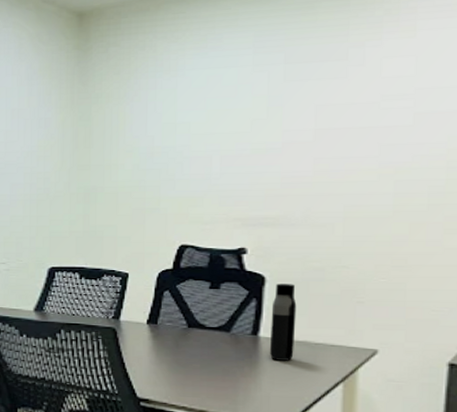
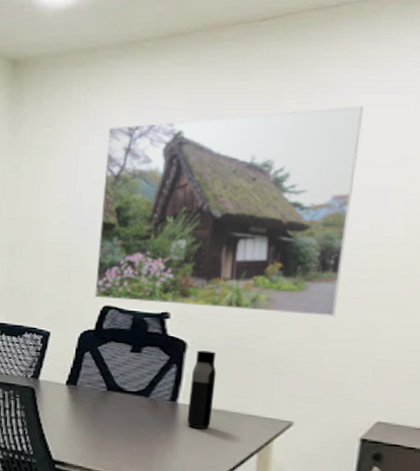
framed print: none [171,32,433,243] -> present [94,106,363,317]

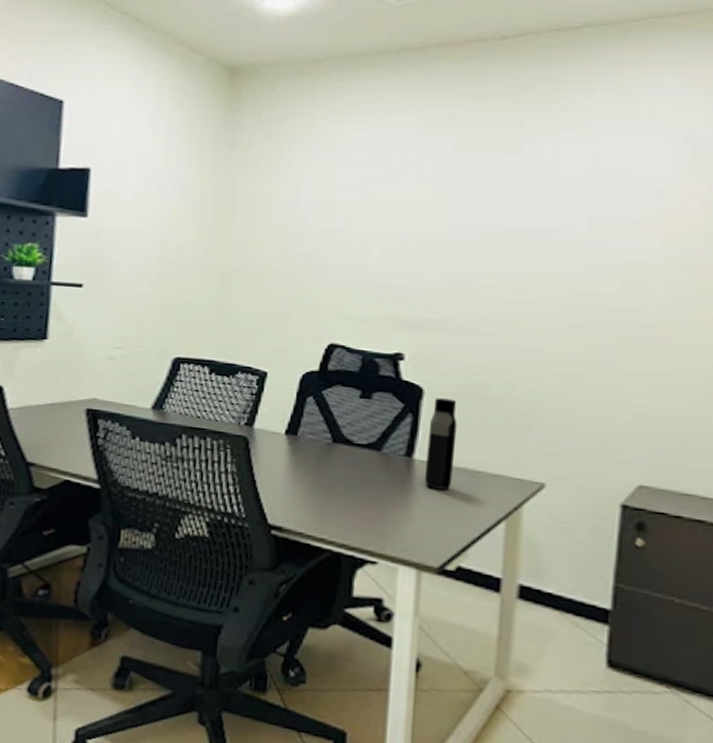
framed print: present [94,106,363,317] -> none [318,133,610,363]

